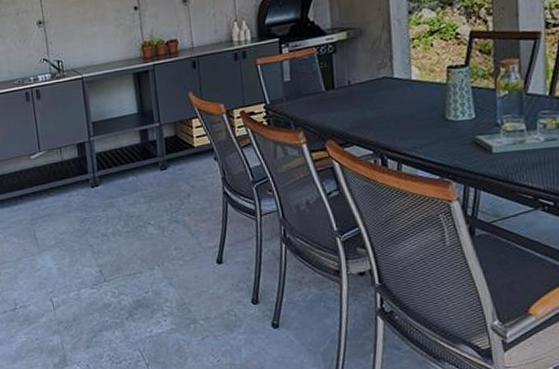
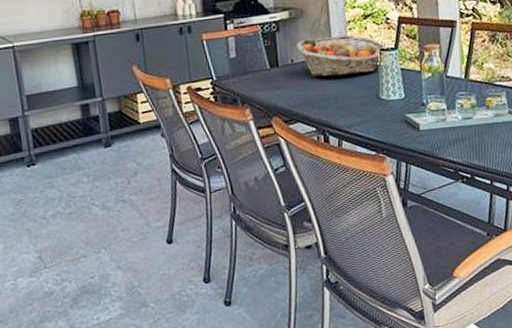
fruit basket: none [354,53,454,99] -> present [296,35,385,77]

